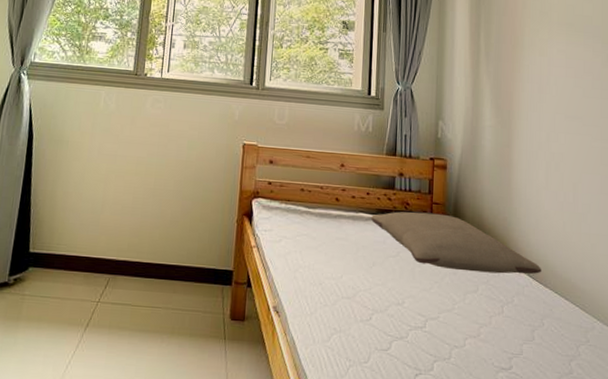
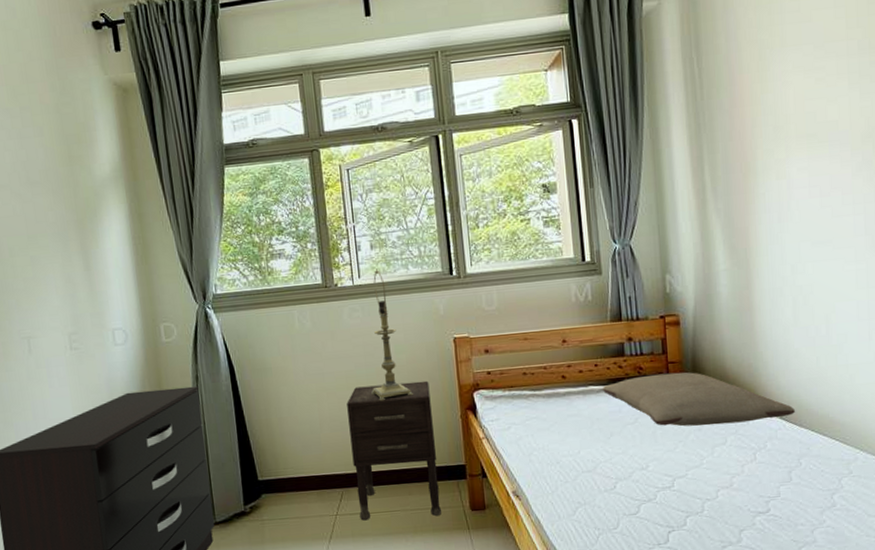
nightstand: none [121,174,213,319] -> present [347,380,441,521]
table lamp: none [157,67,196,193] -> present [371,268,413,401]

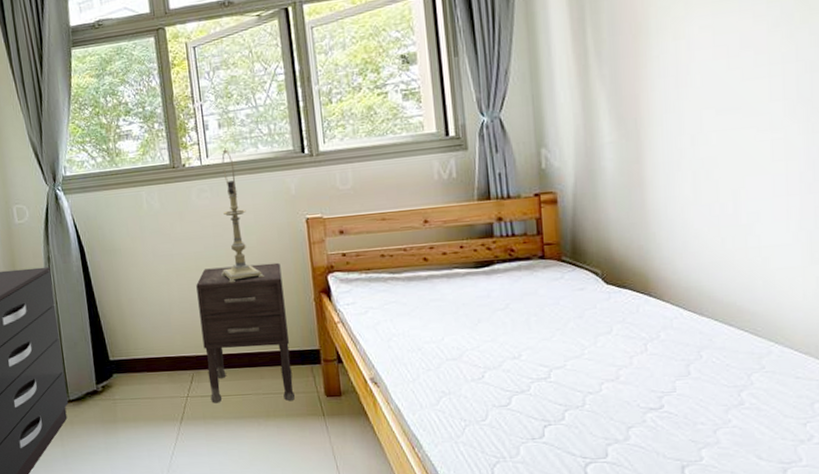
pillow: present [603,372,795,427] -> none [469,254,694,314]

